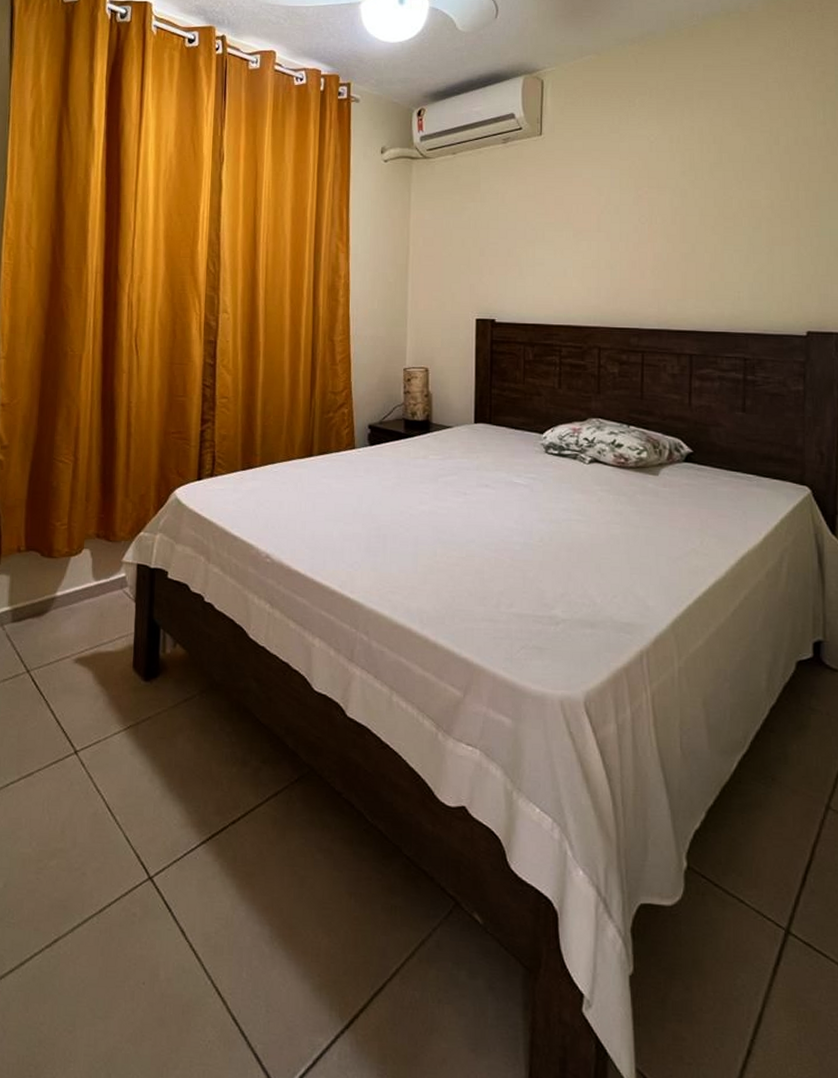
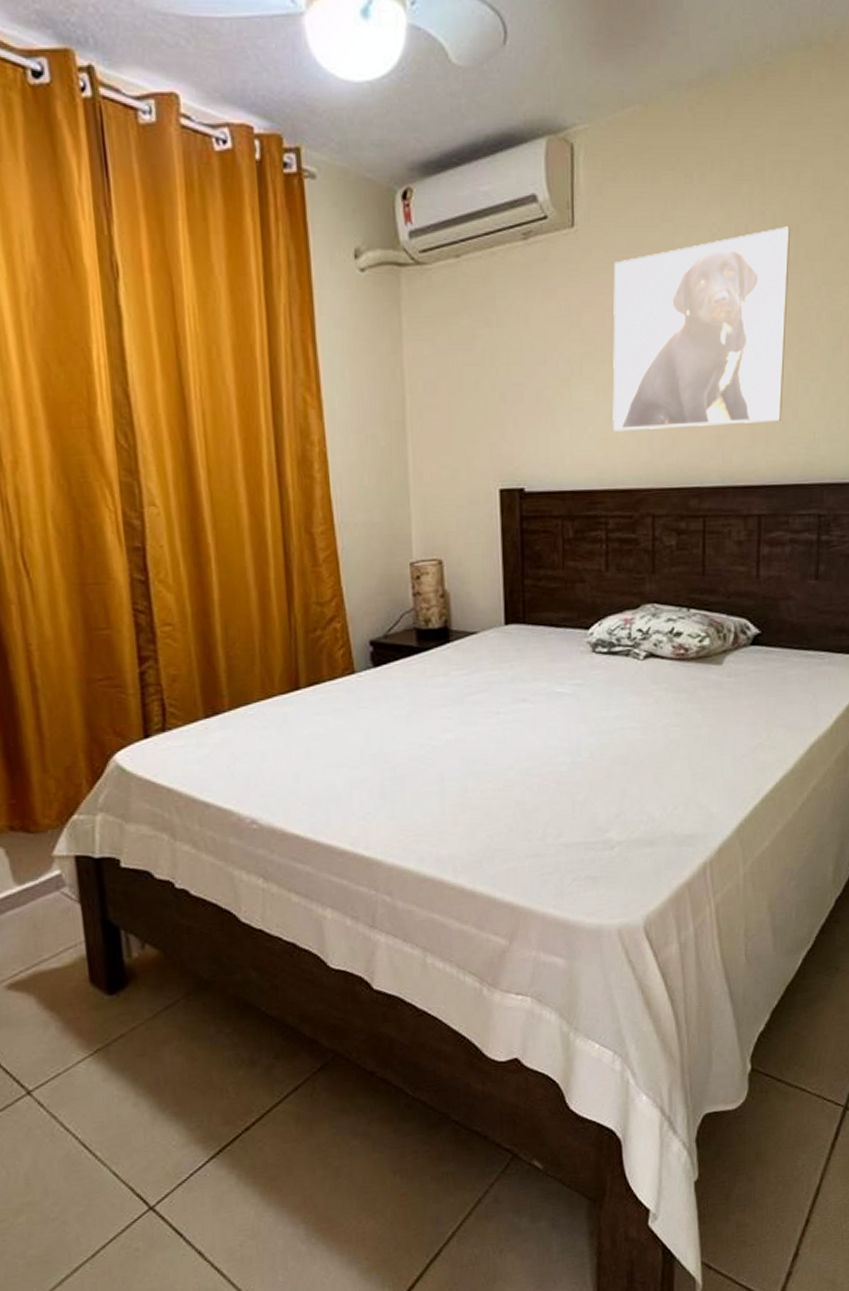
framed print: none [568,137,715,282] -> present [612,226,791,432]

